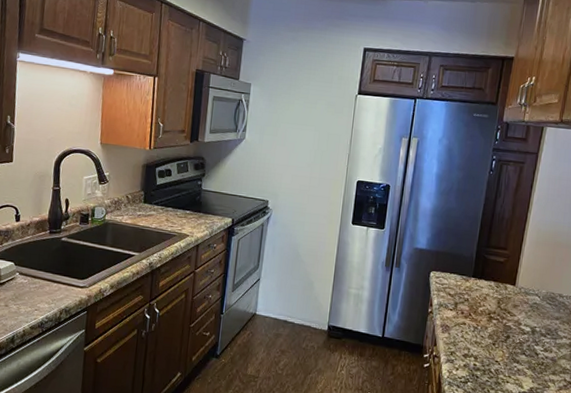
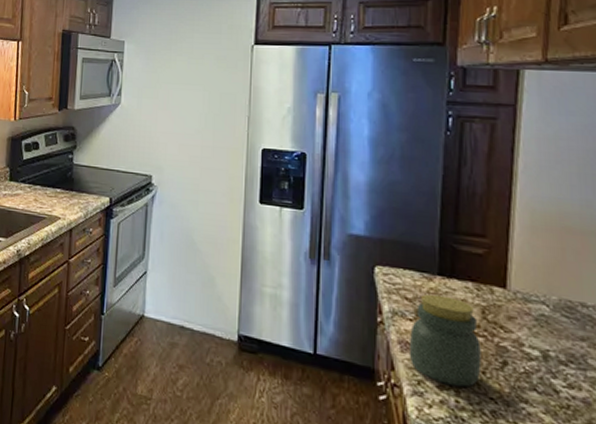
jar: none [447,291,495,355] -> present [408,293,482,387]

